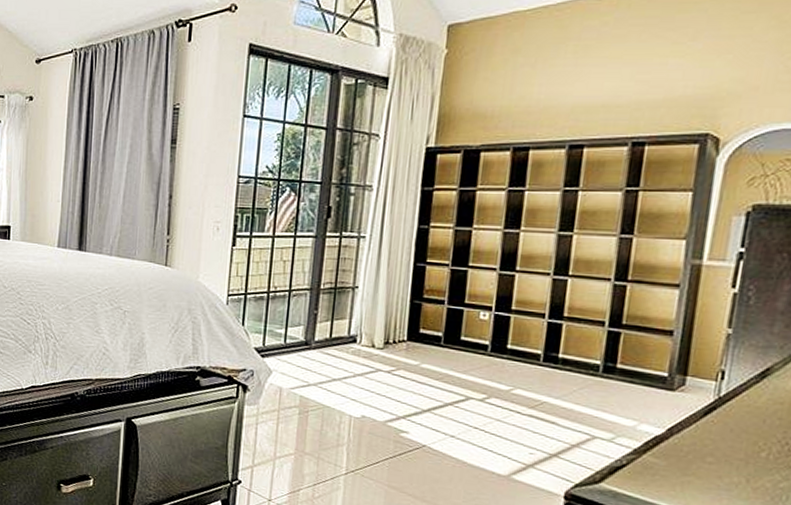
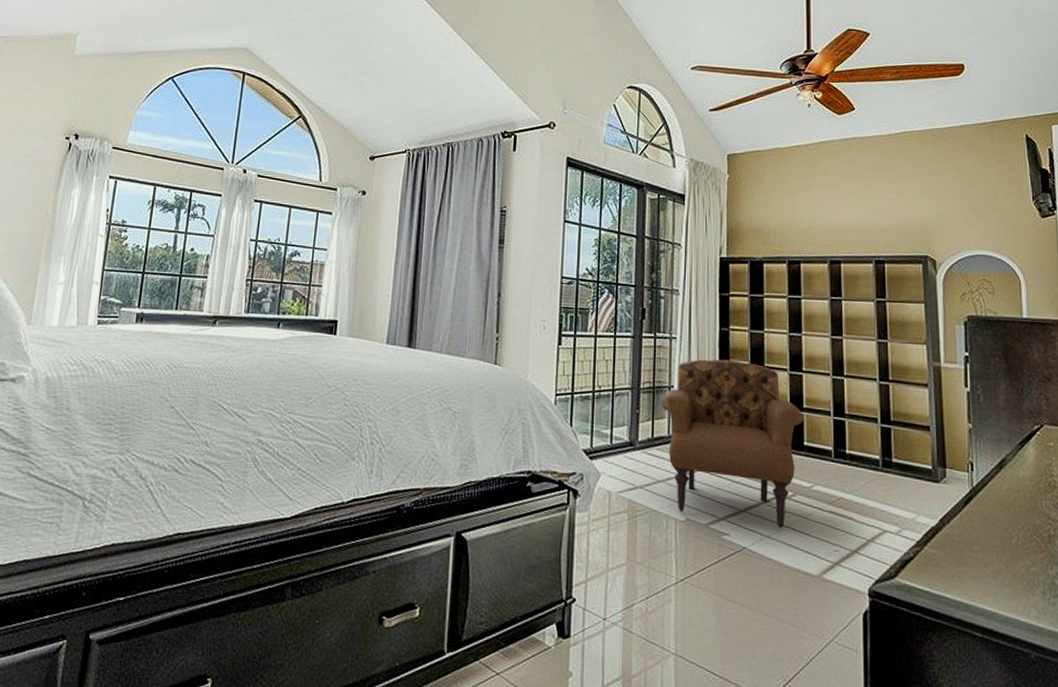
armchair: none [342,258,512,430] -> present [661,359,805,529]

